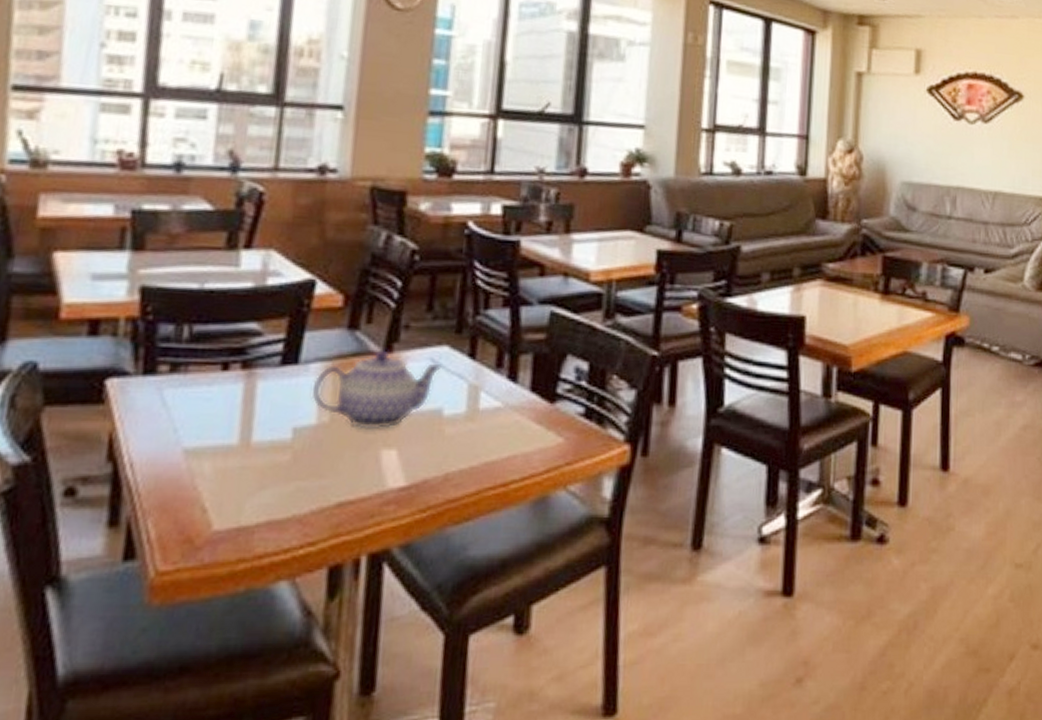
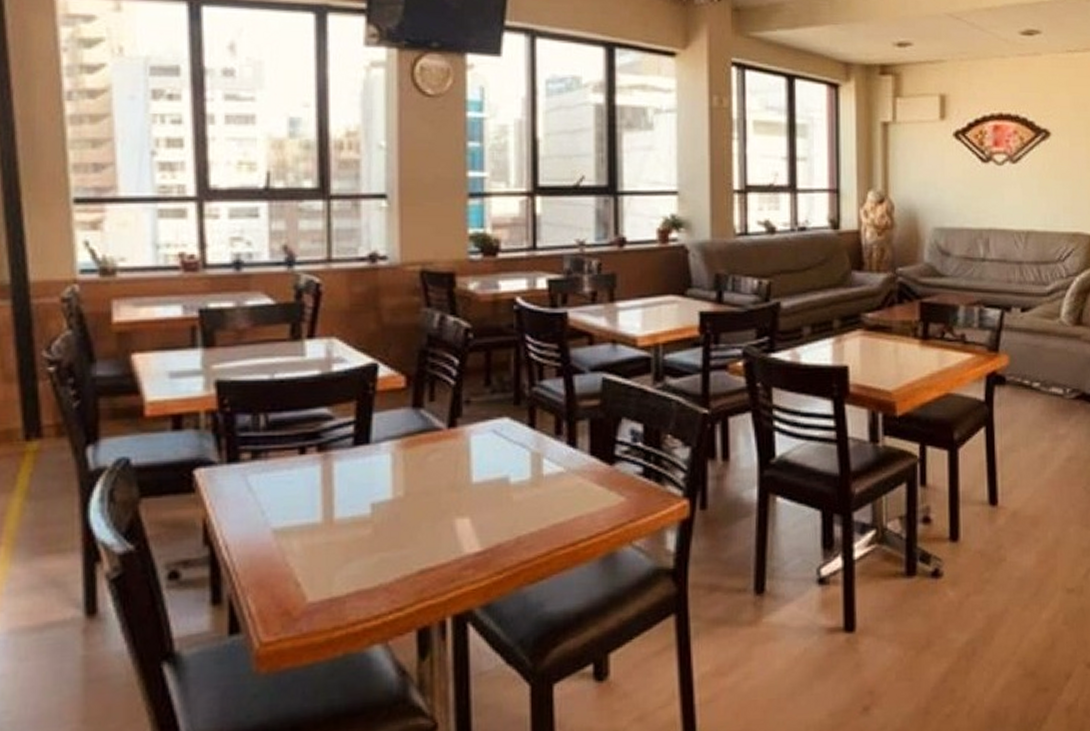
teapot: present [311,349,442,430] -> none [385,425,504,501]

